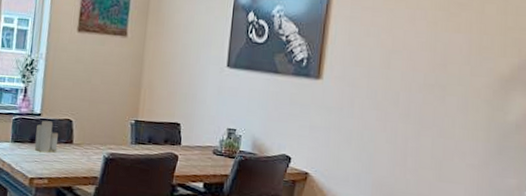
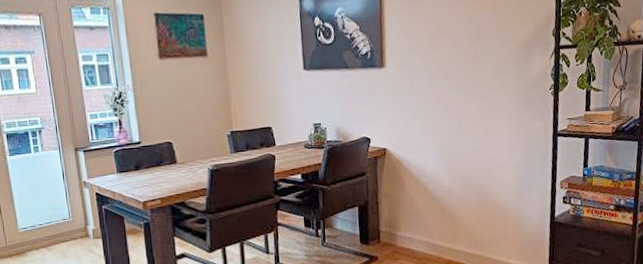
candle: present [34,118,59,154] -> none [139,144,164,177]

